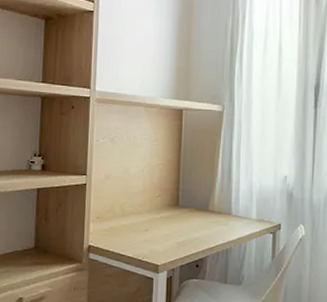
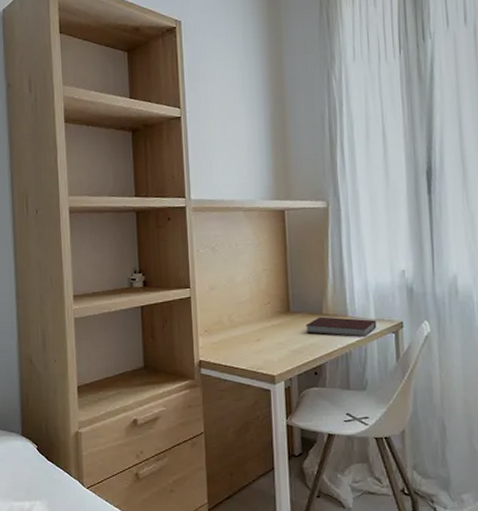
notebook: none [192,213,257,235] -> present [305,317,377,337]

